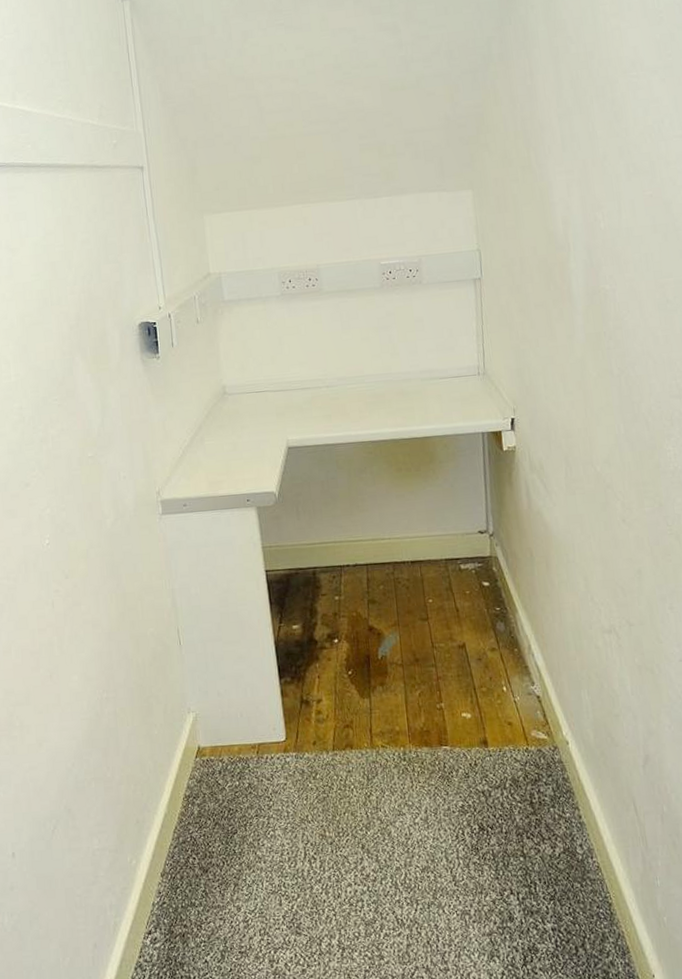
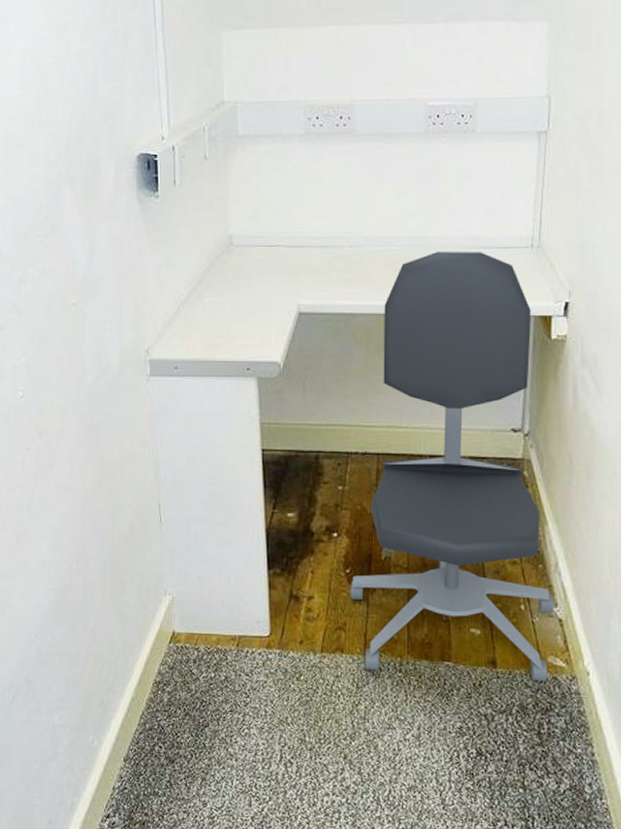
office chair: none [353,382,534,762] -> present [350,250,553,682]

